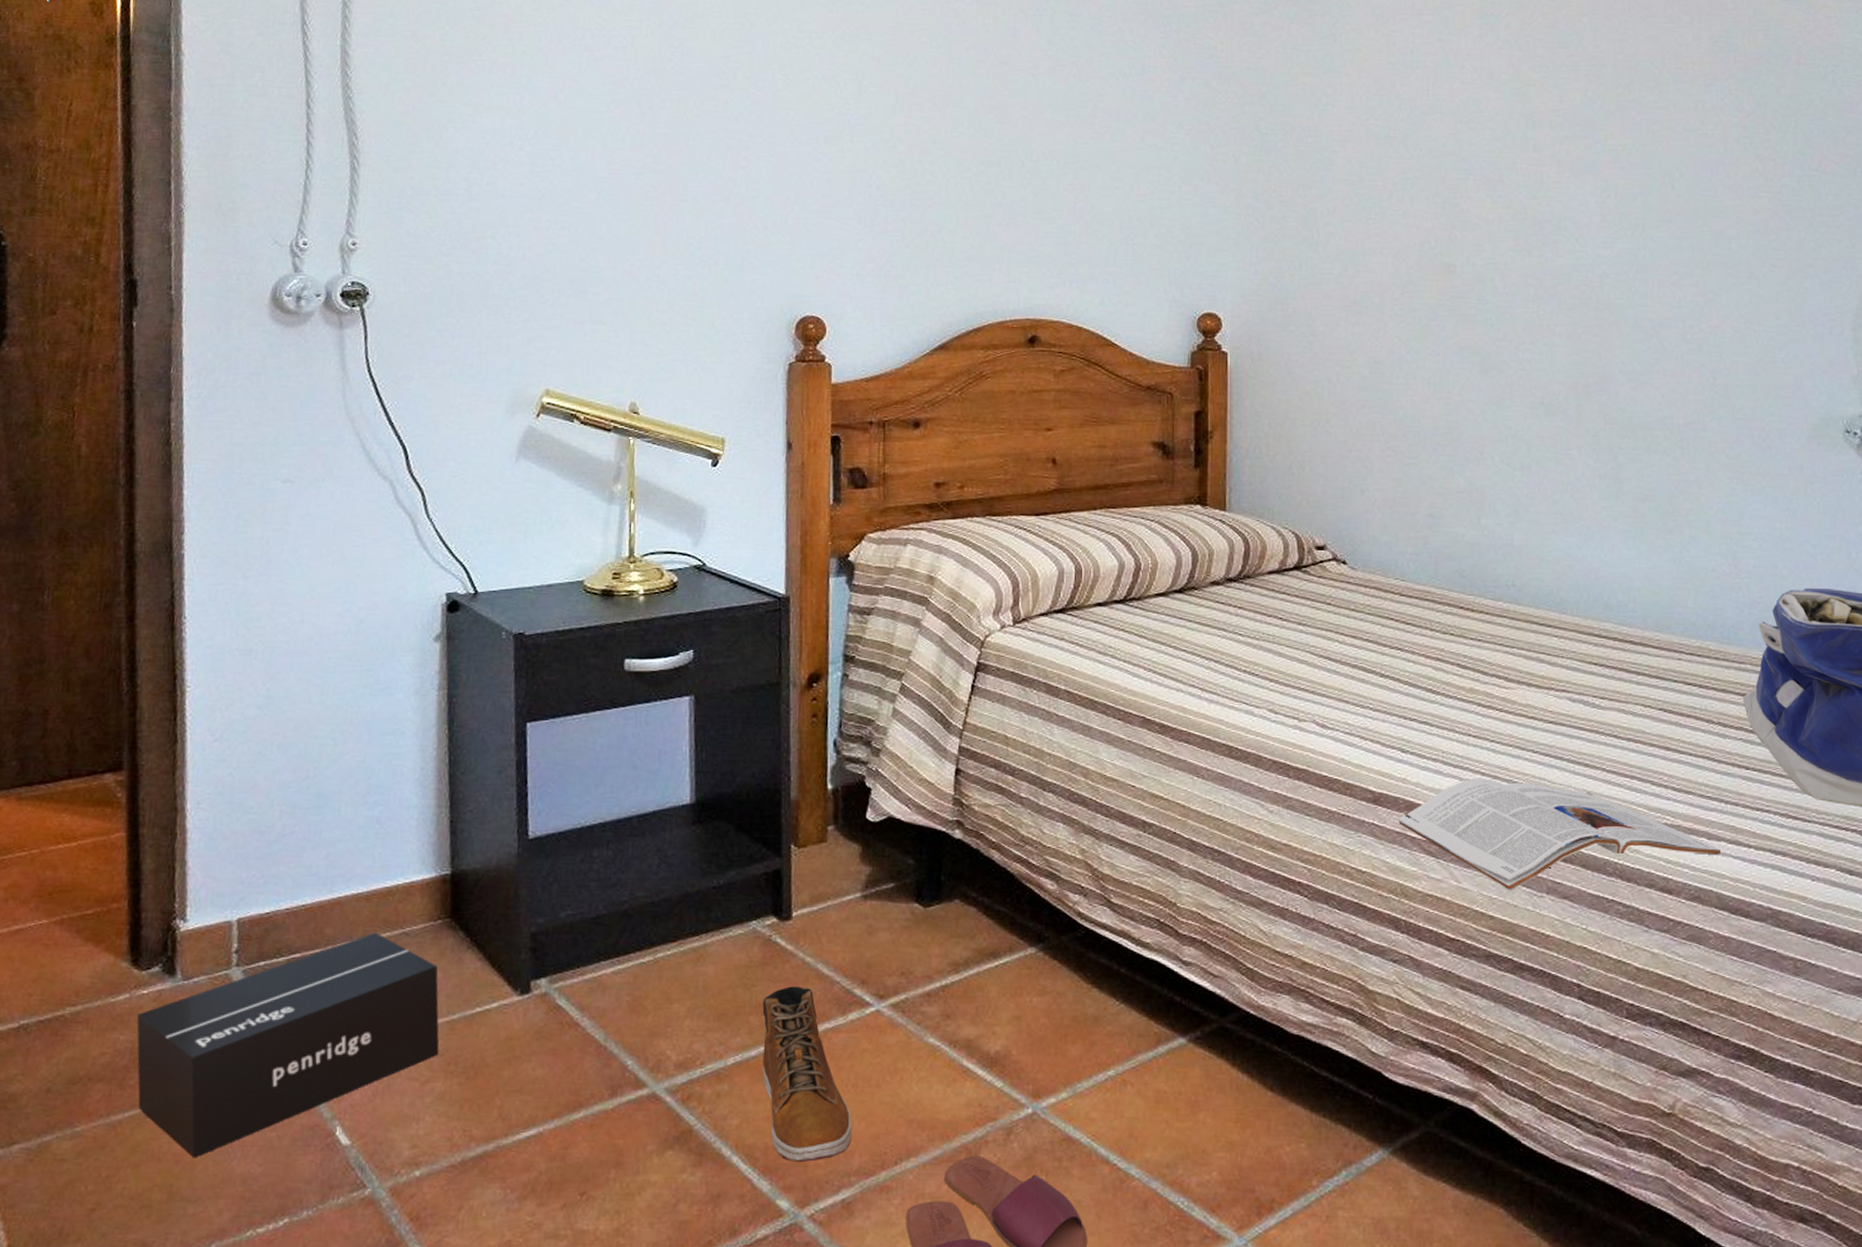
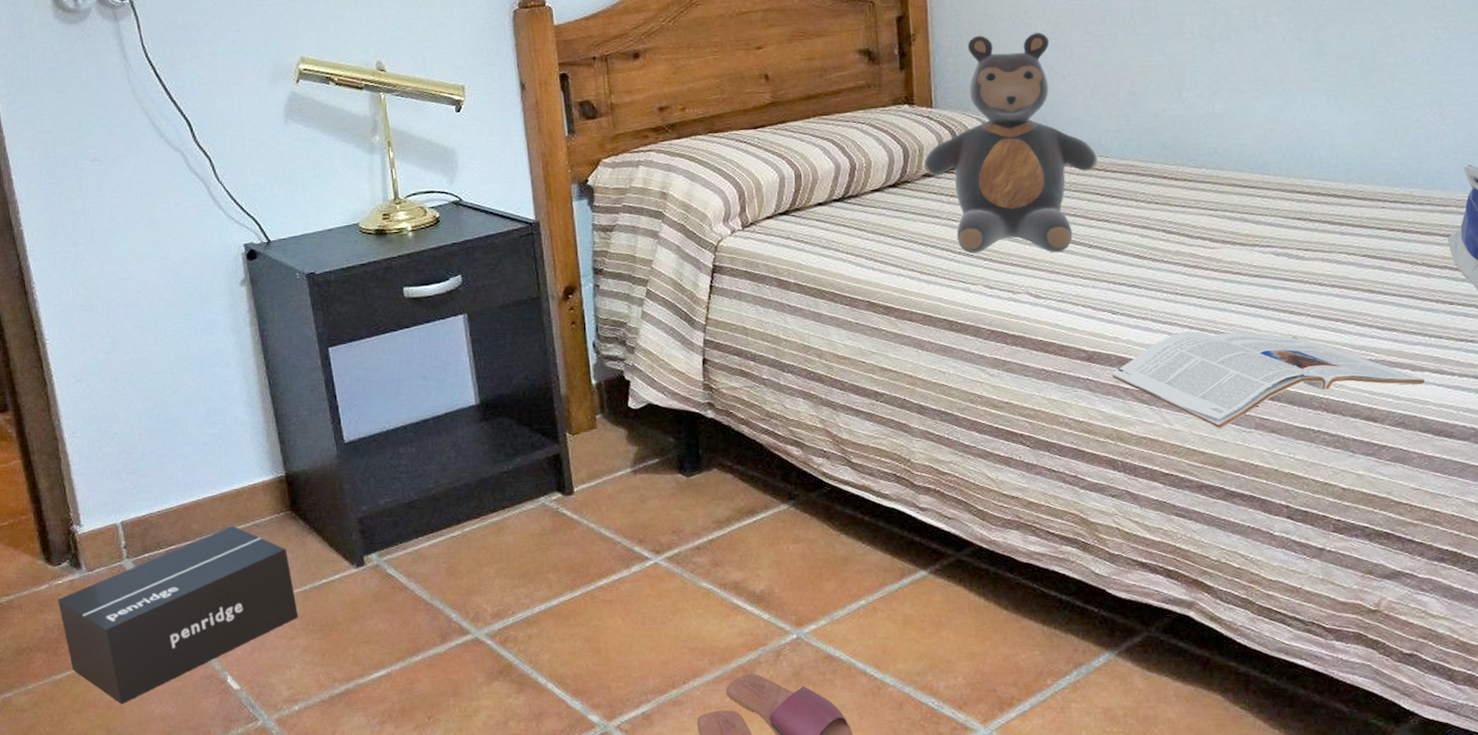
boot: present [762,986,852,1162] -> none [557,548,645,685]
teddy bear: none [1212,439,1393,680] -> present [923,32,1097,254]

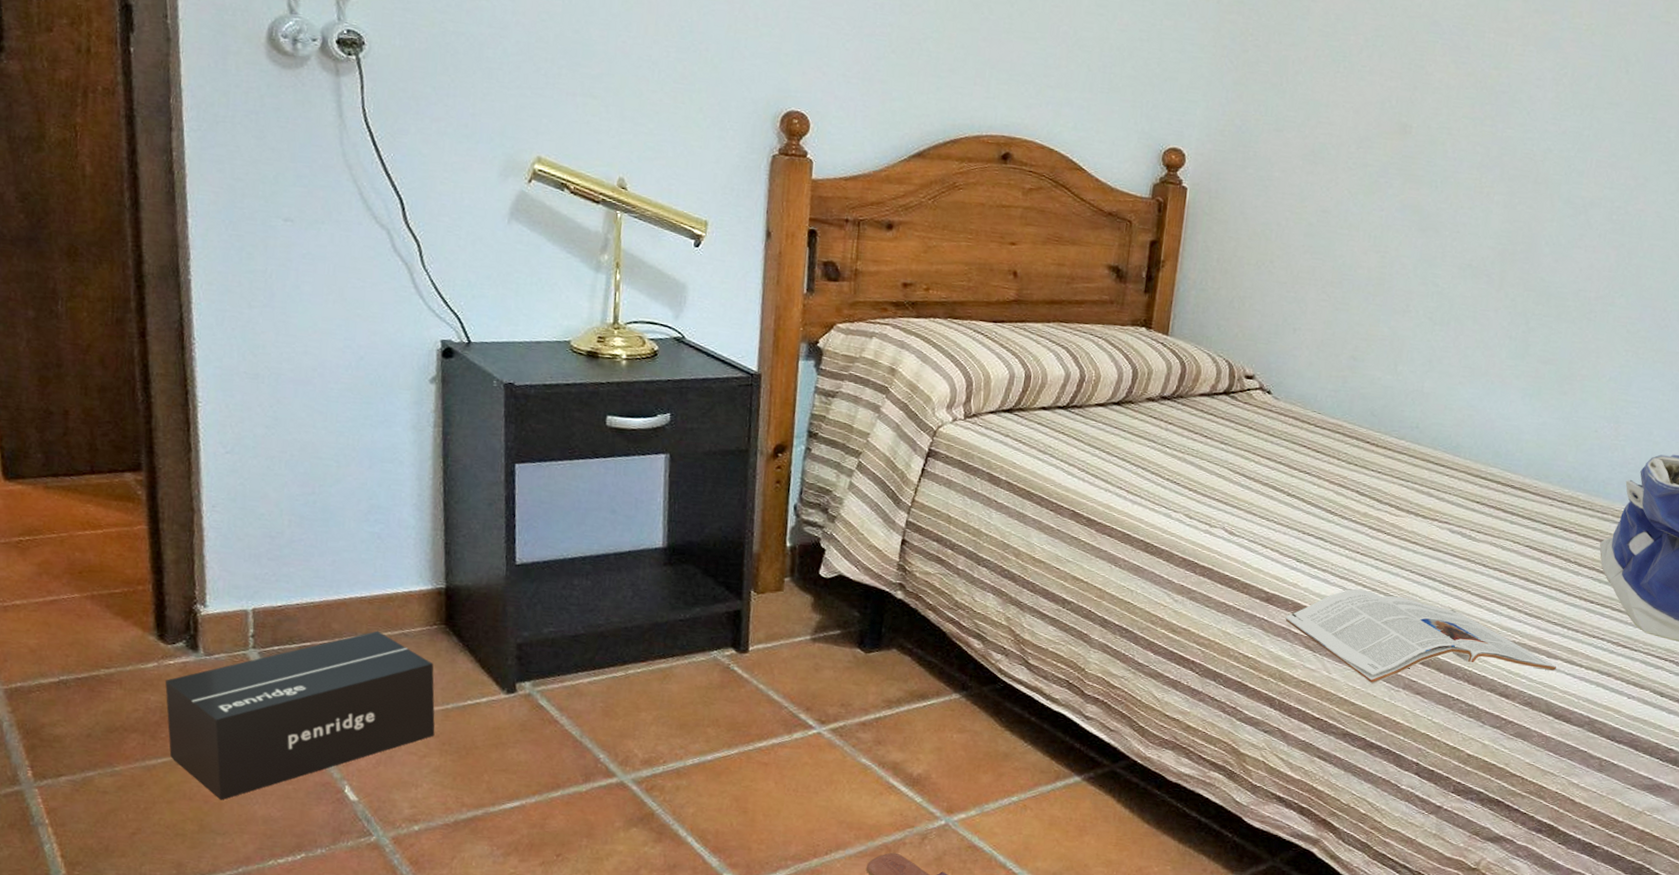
teddy bear: present [923,32,1097,254] -> none [1149,274,1311,495]

